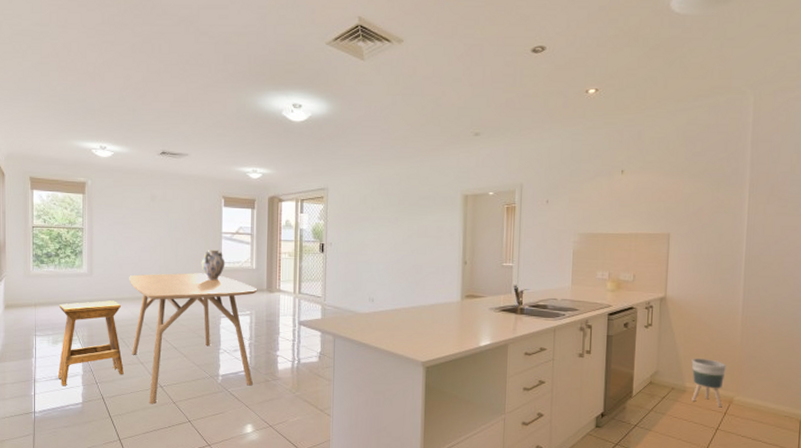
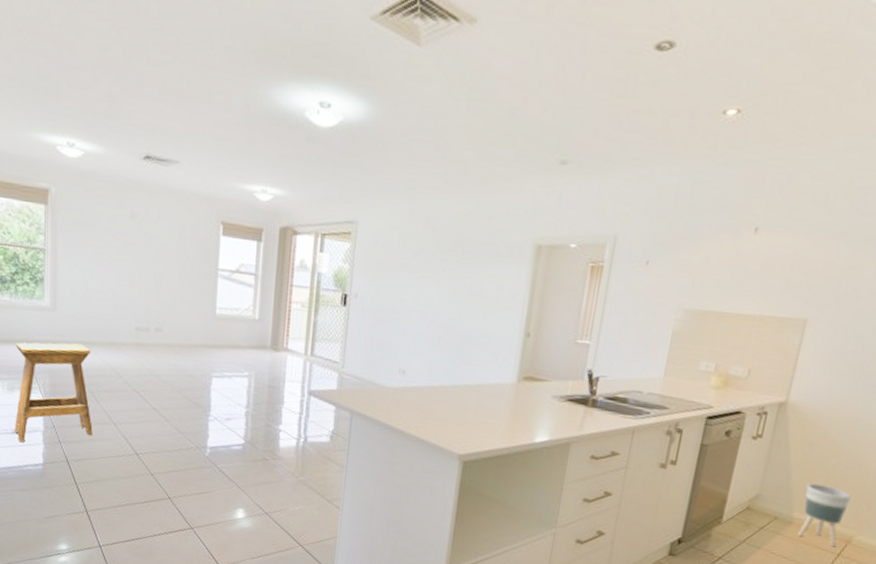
dining table: present [129,273,258,405] -> none [101,313,260,474]
ceramic jug: present [201,249,225,281] -> none [190,290,221,331]

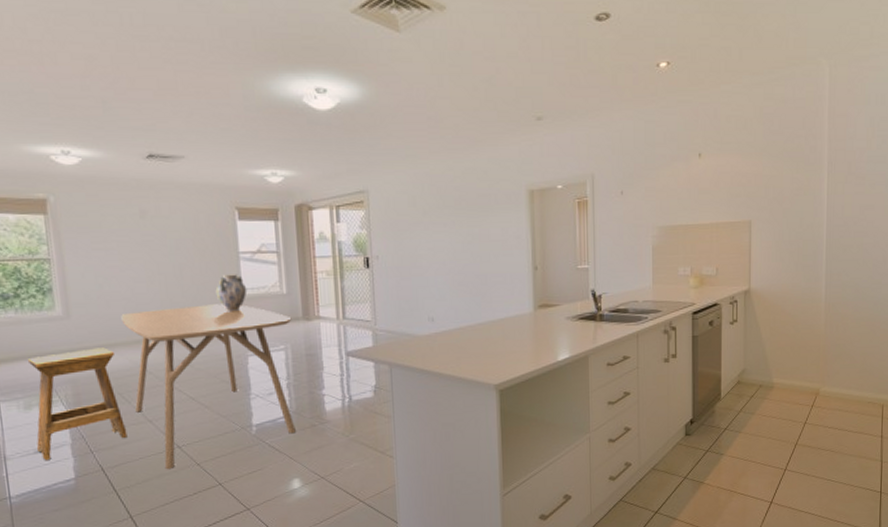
dining table: none [101,313,260,474] -> present [121,304,296,470]
ceramic jug: none [190,290,221,331] -> present [215,274,248,312]
planter: present [797,483,852,547] -> none [778,351,812,401]

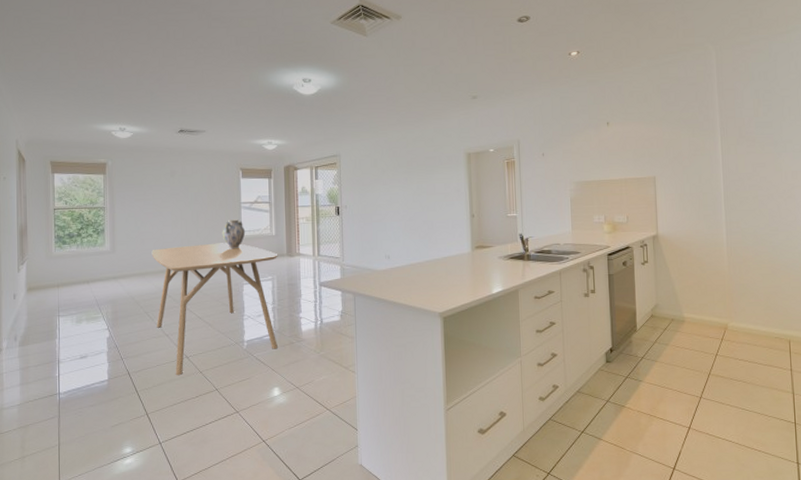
stool: present [28,347,127,461] -> none [82,276,149,365]

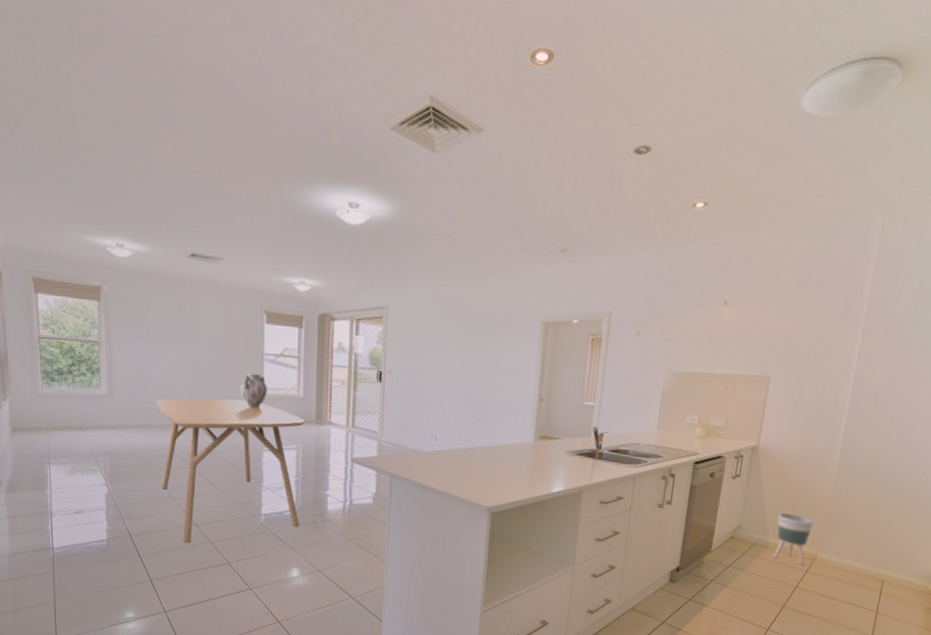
planter: none [686,289,719,335] -> present [773,513,814,565]

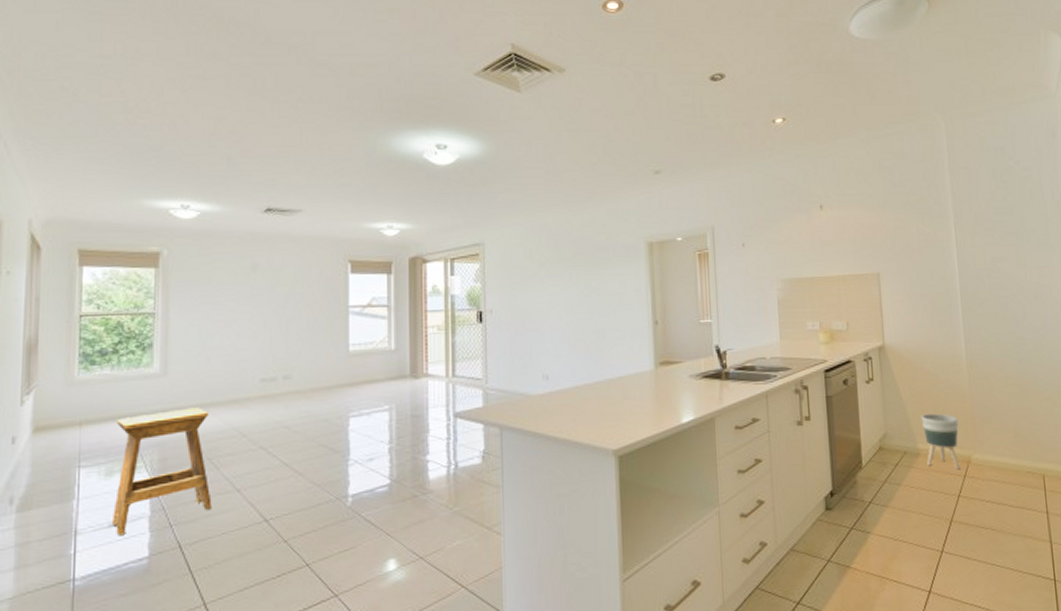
stool: none [76,427,153,521] -> present [111,407,212,536]
dining table: present [156,398,306,544] -> none [220,360,399,548]
ceramic jug: present [240,373,268,409] -> none [321,329,354,370]

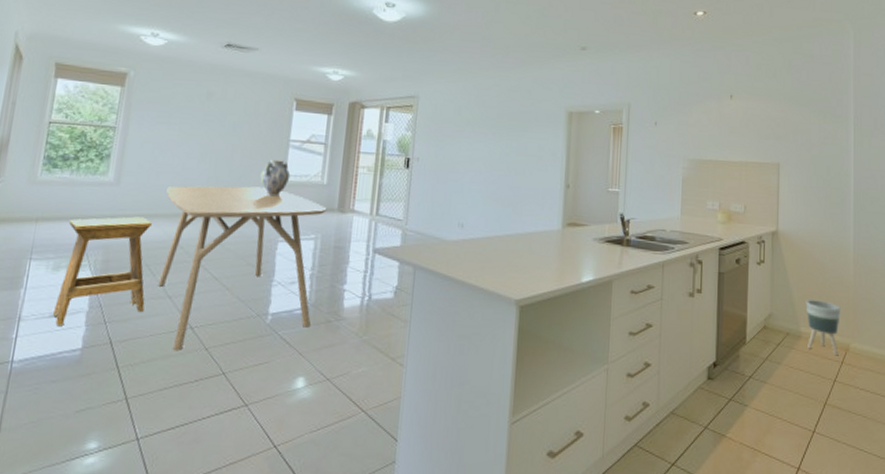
dining table: none [220,360,399,548] -> present [158,185,327,351]
ceramic jug: none [321,329,354,370] -> present [260,159,291,197]

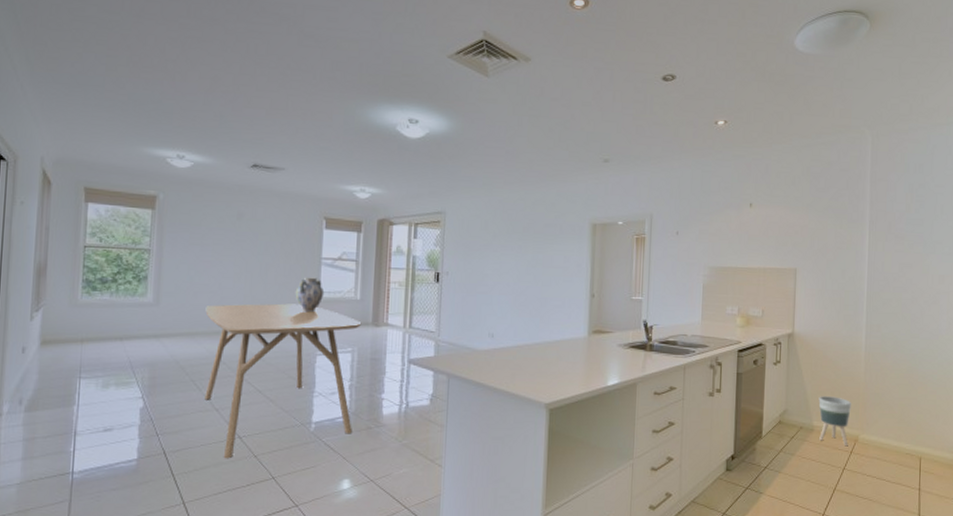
stool: present [52,216,153,327] -> none [106,335,195,440]

